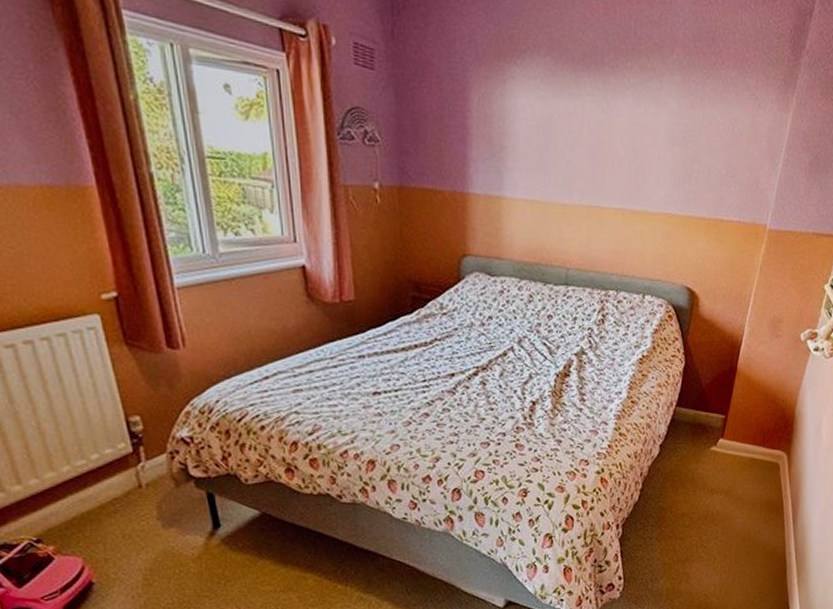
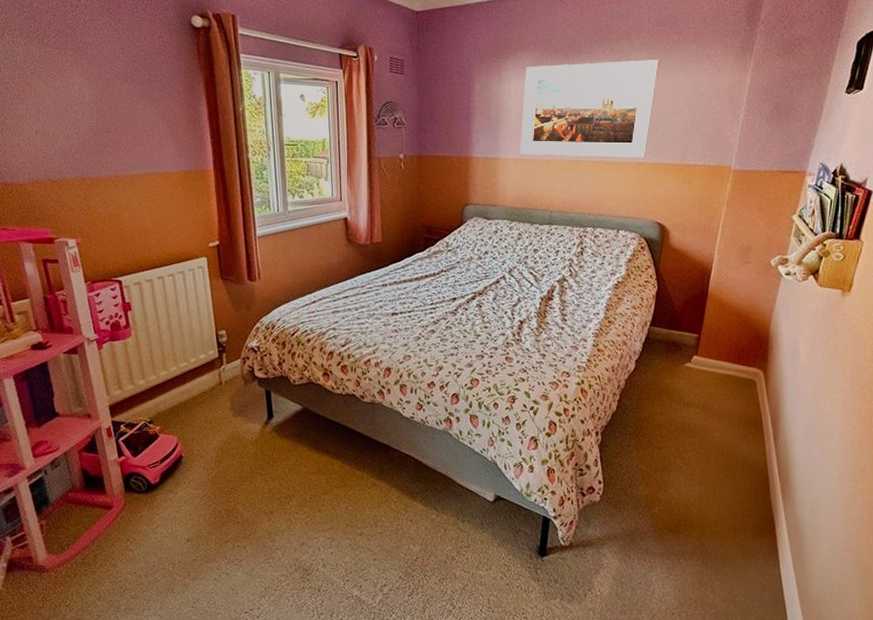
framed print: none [530,76,694,209] -> present [520,59,659,158]

